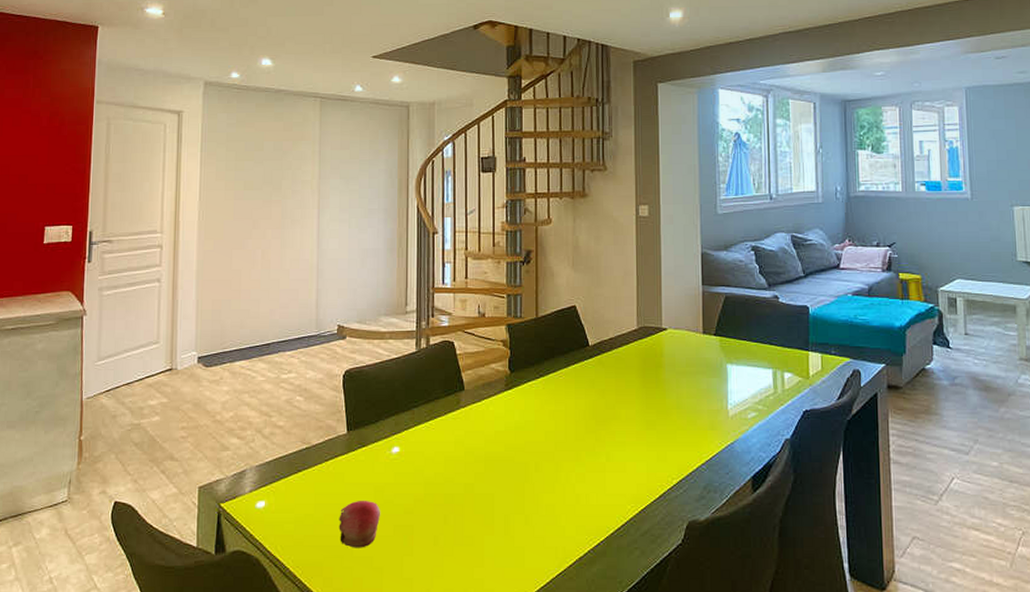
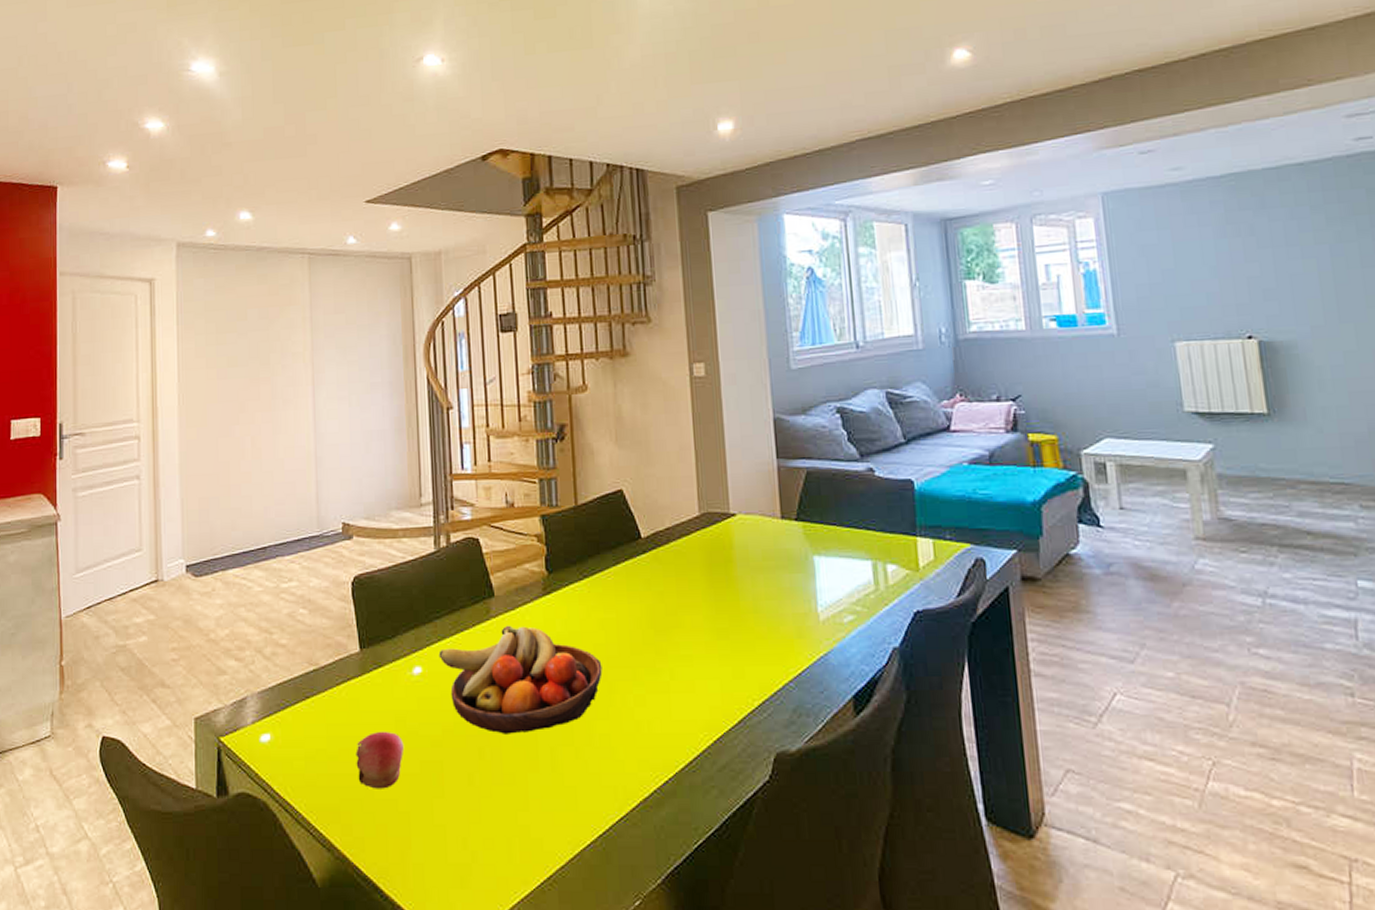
fruit bowl: none [414,414,551,504] -> present [438,625,603,734]

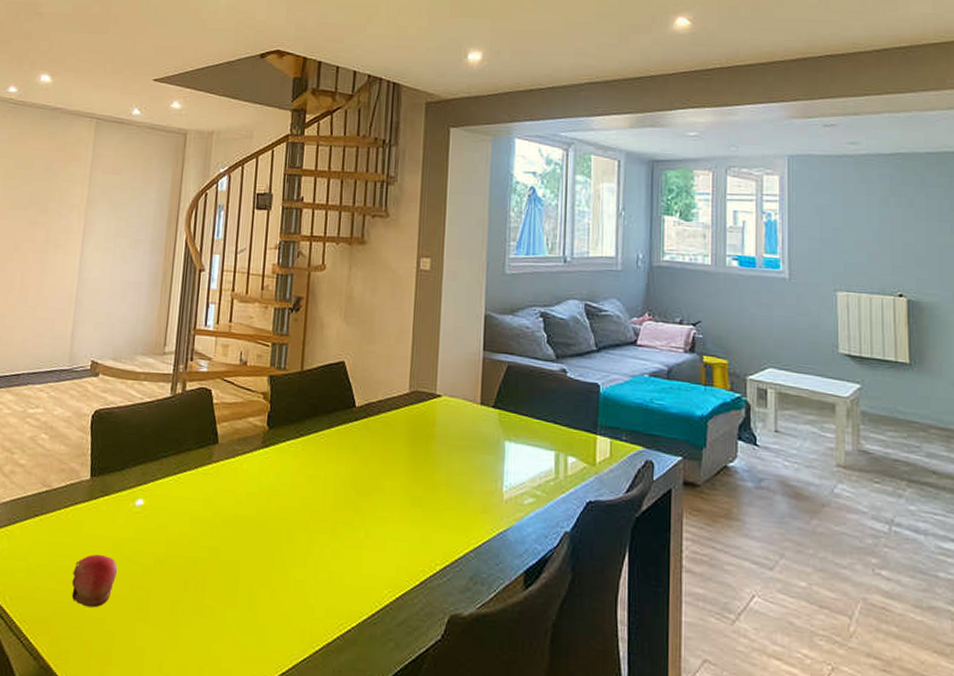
fruit bowl: present [438,625,603,734] -> none [160,470,306,571]

